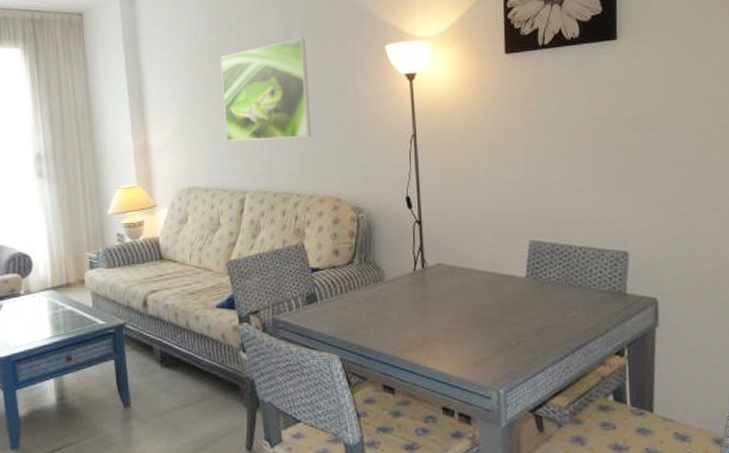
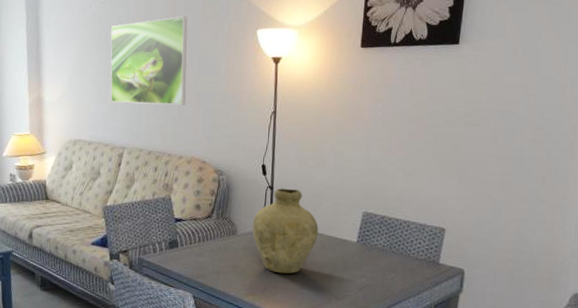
vase: none [401,221,480,323] -> present [252,188,319,274]

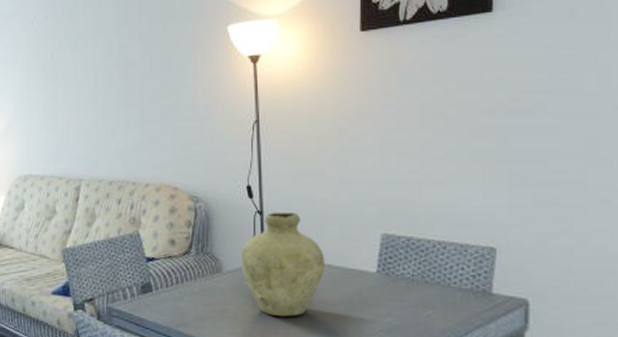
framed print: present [110,16,188,105] -> none [57,20,148,128]

